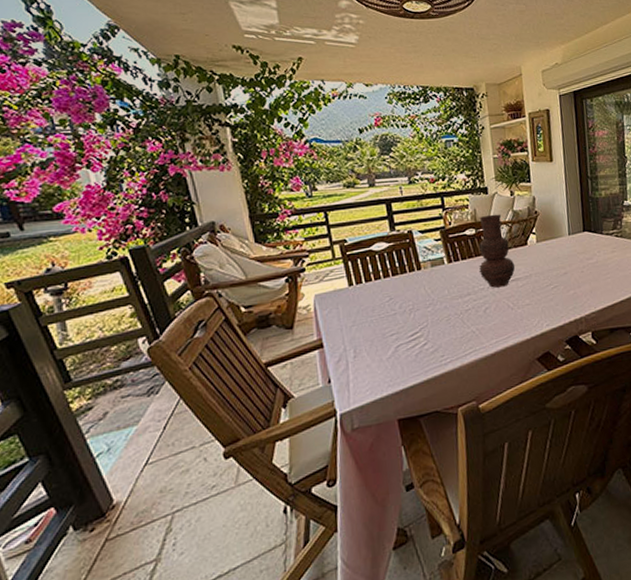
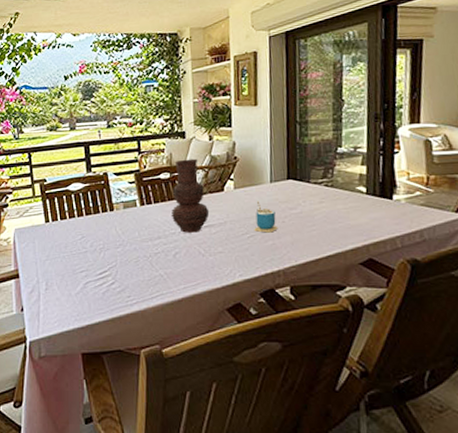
cup: none [557,253,578,283] -> present [254,201,278,233]

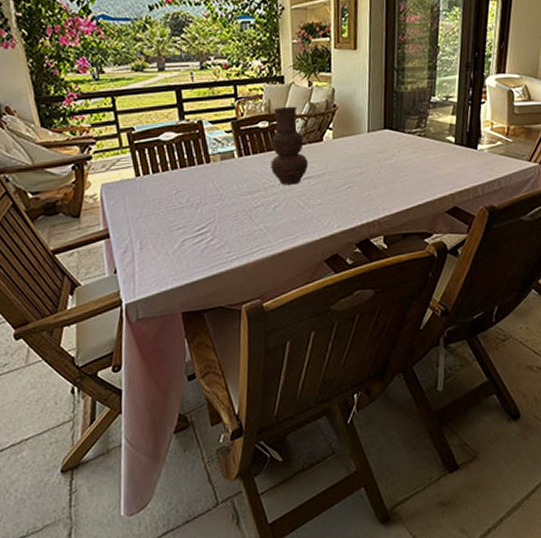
cup: present [254,201,278,233] -> none [351,151,374,184]

